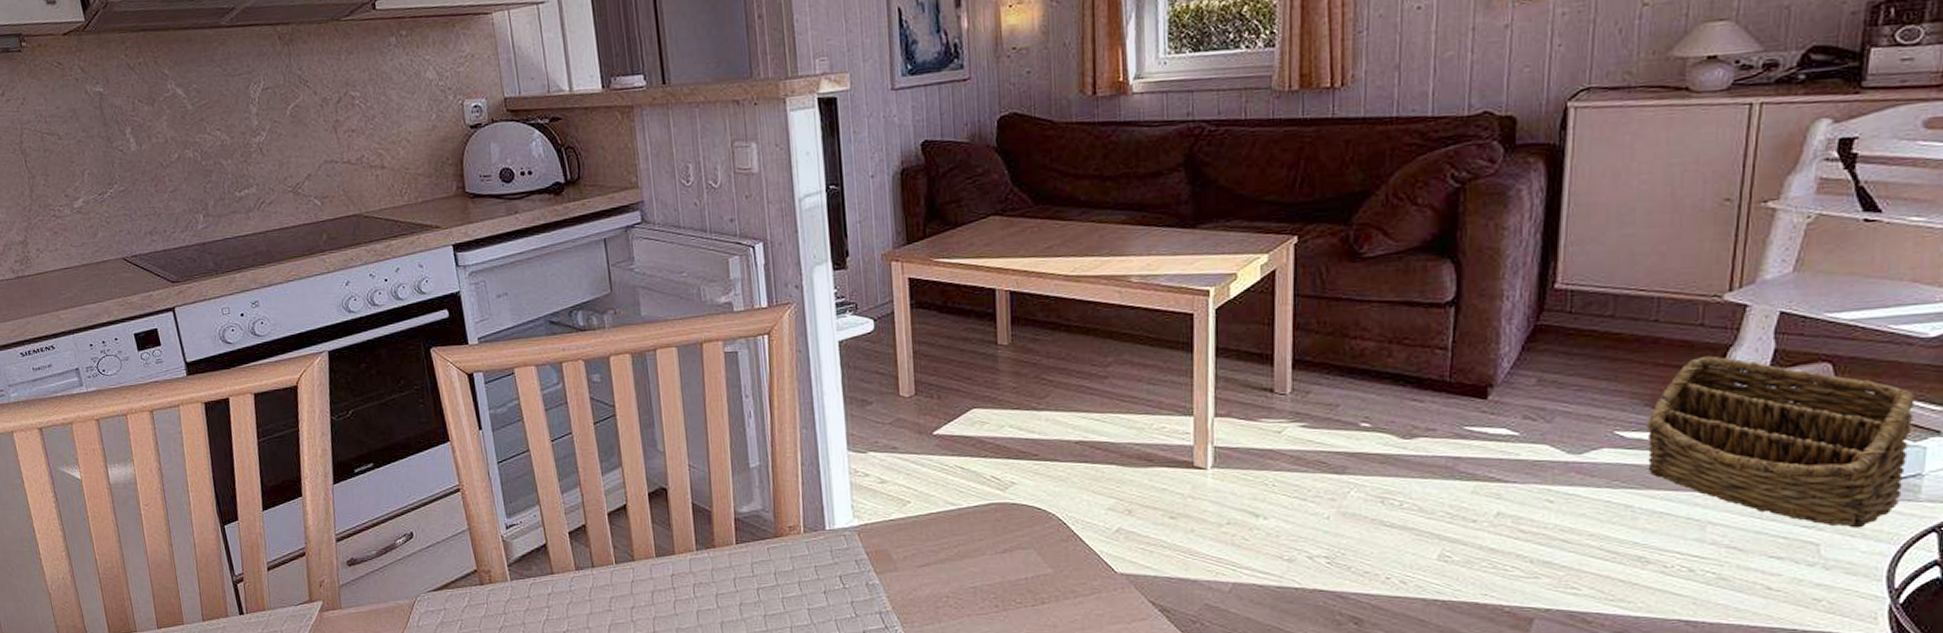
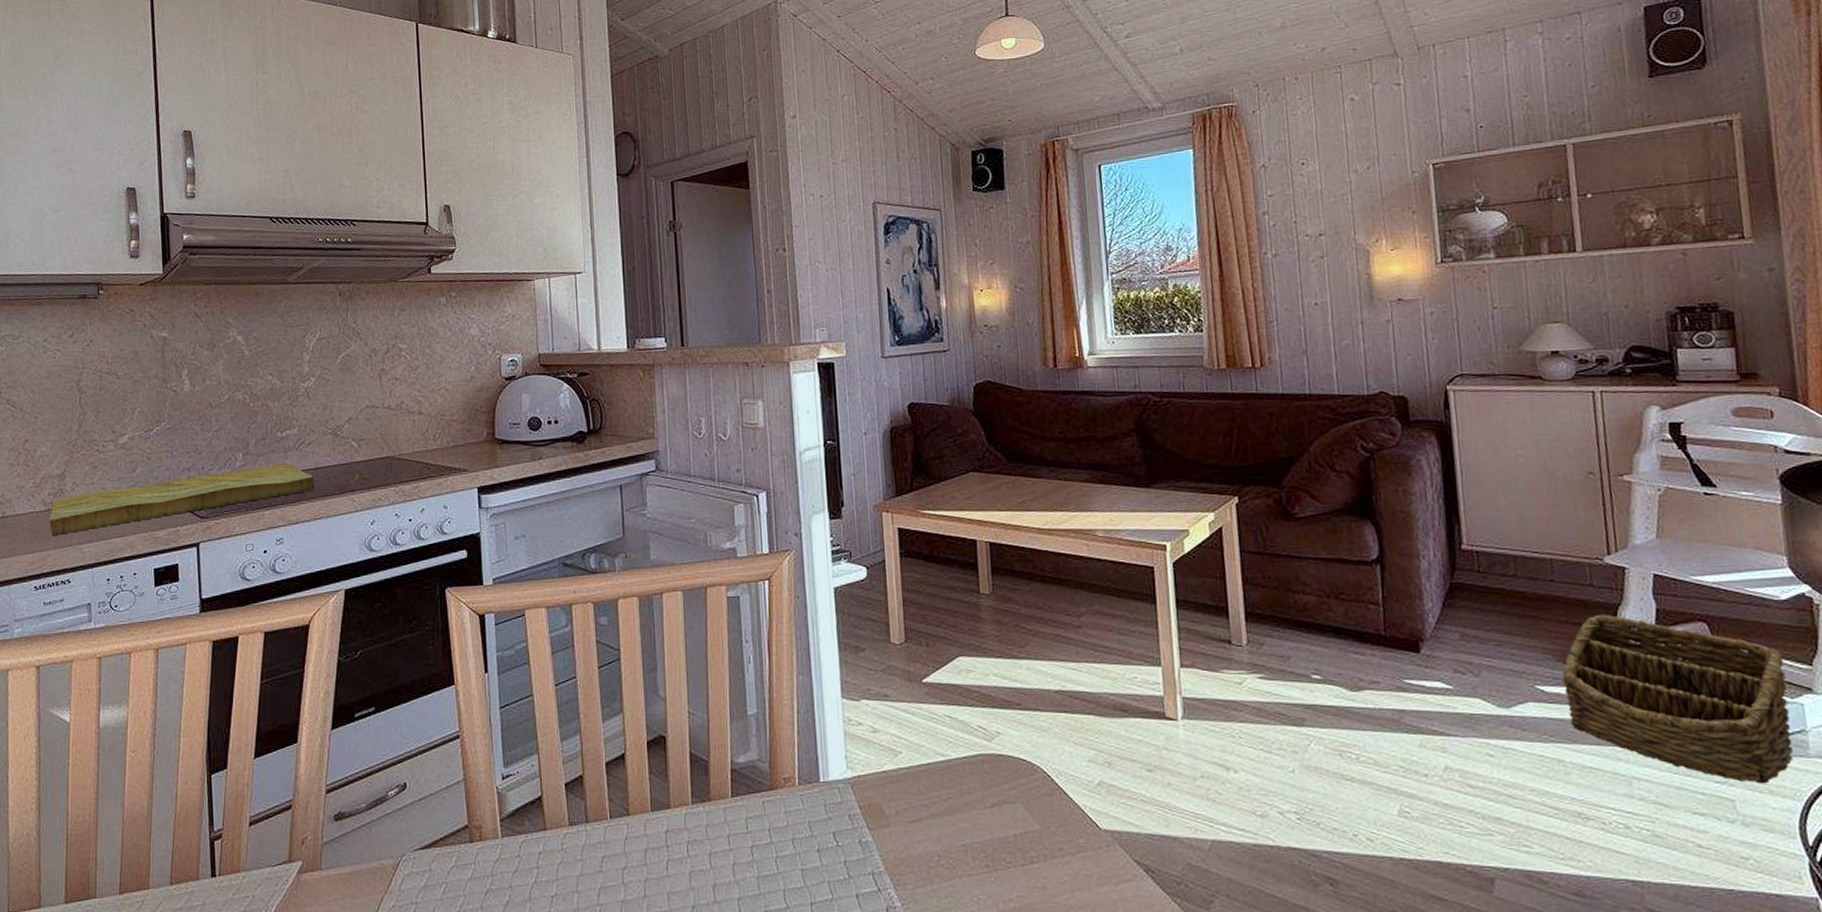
cutting board: none [18,224,283,303] -> present [49,463,315,535]

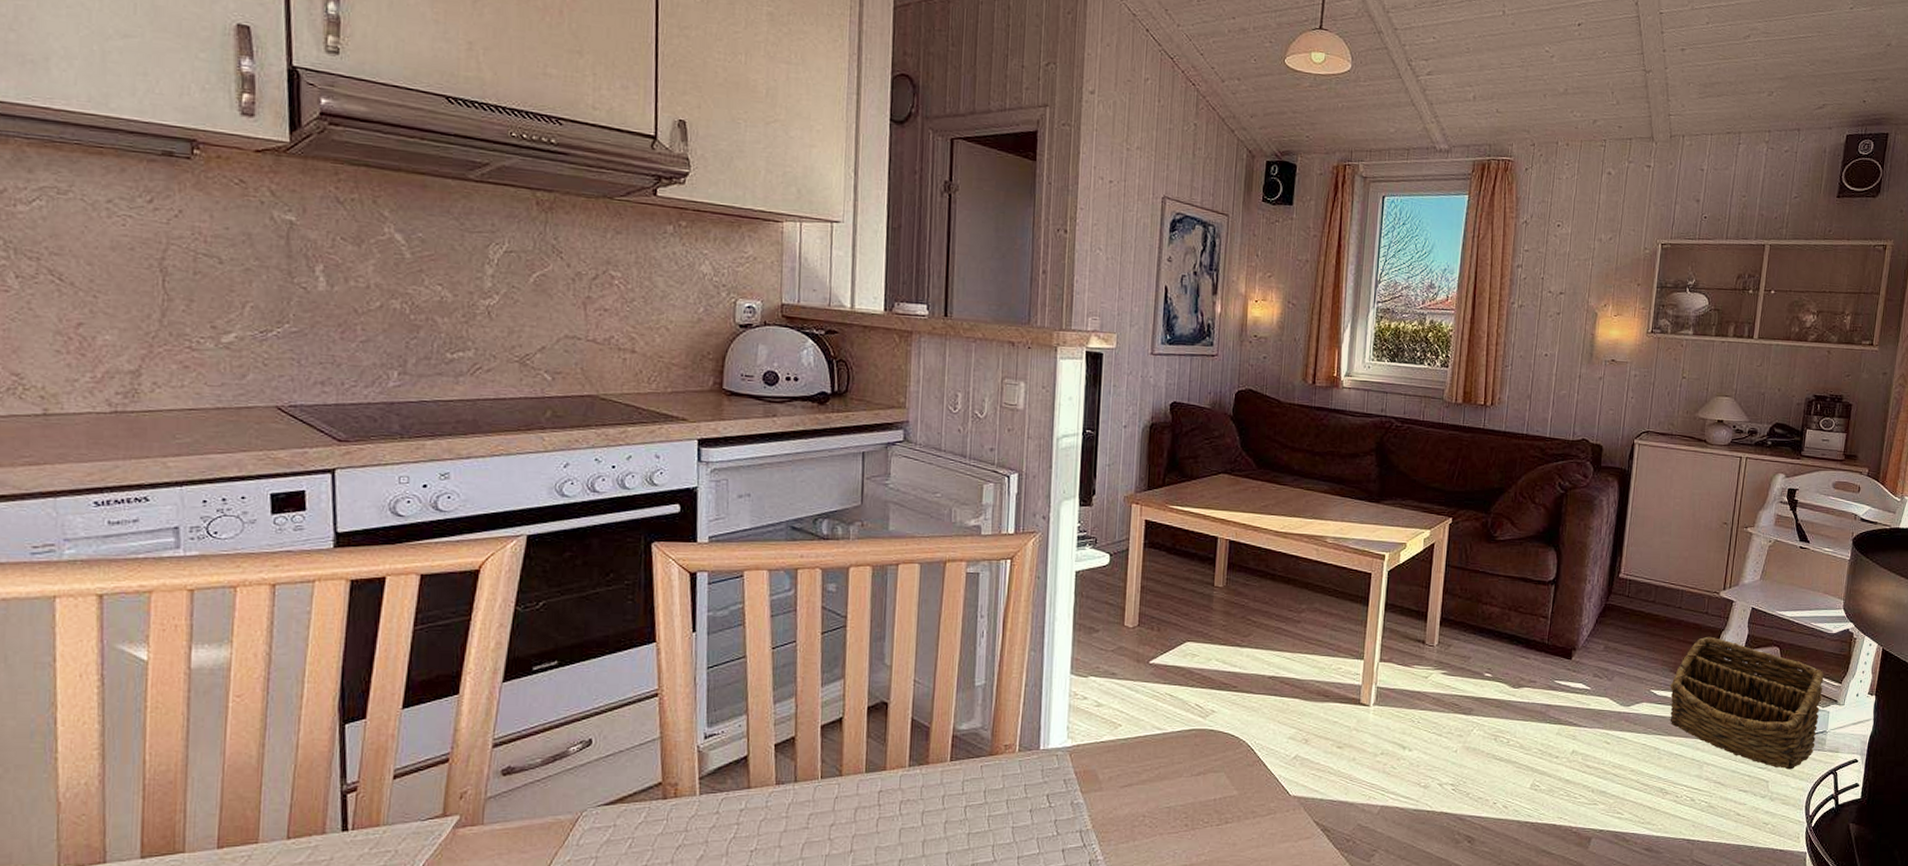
cutting board: present [49,463,315,535] -> none [117,389,494,444]

